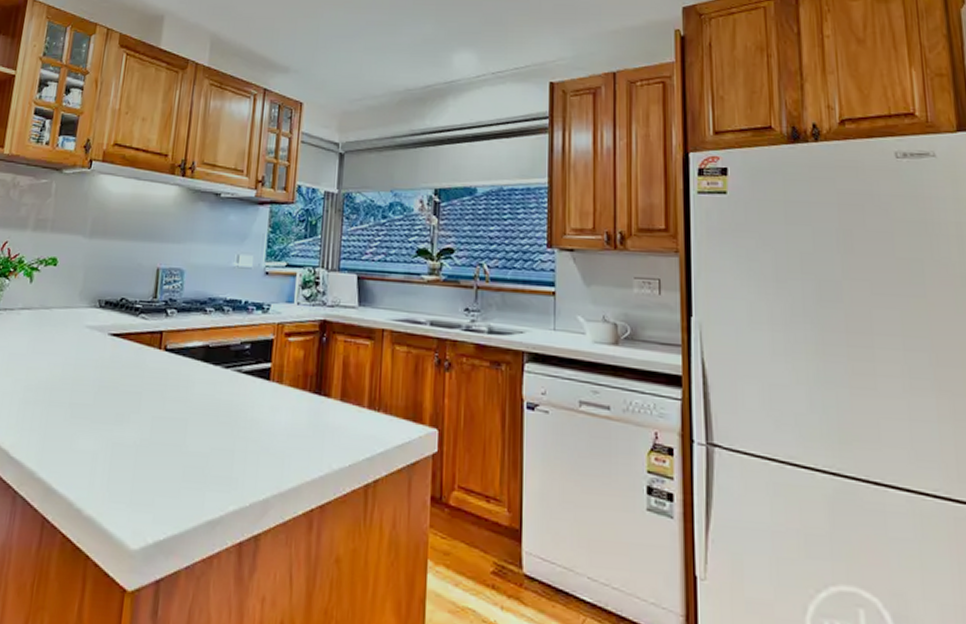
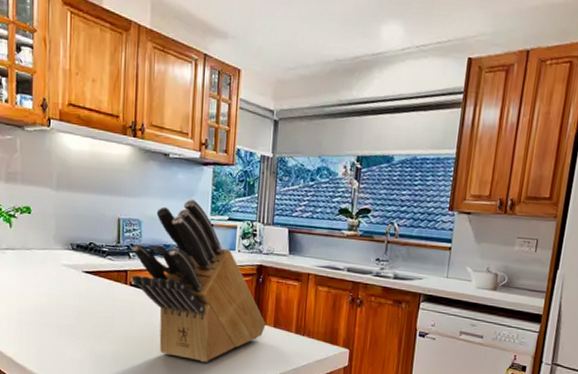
knife block: none [167,243,331,451] -> present [131,199,266,362]

